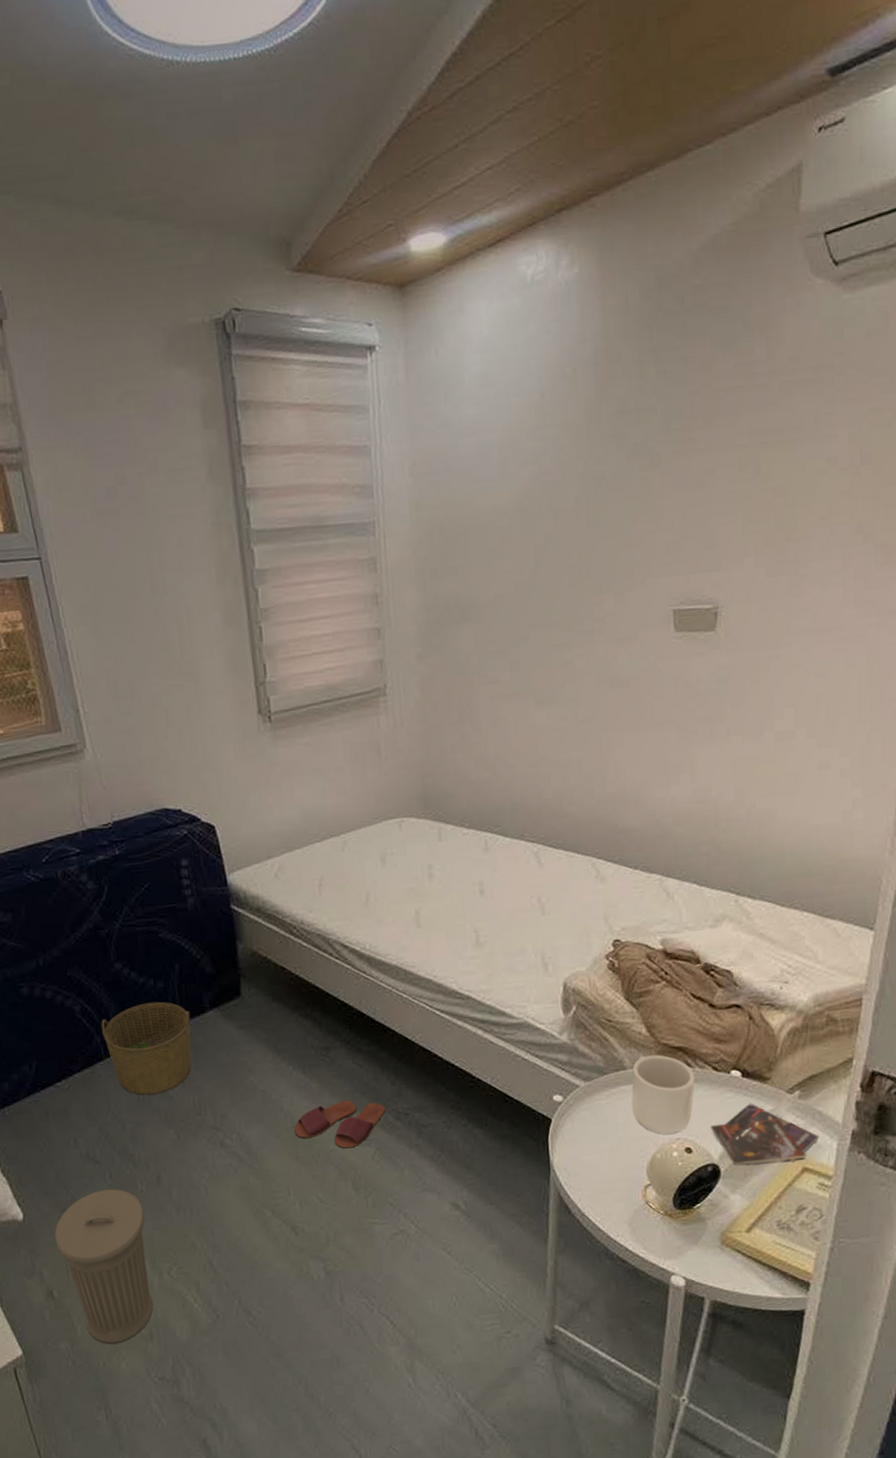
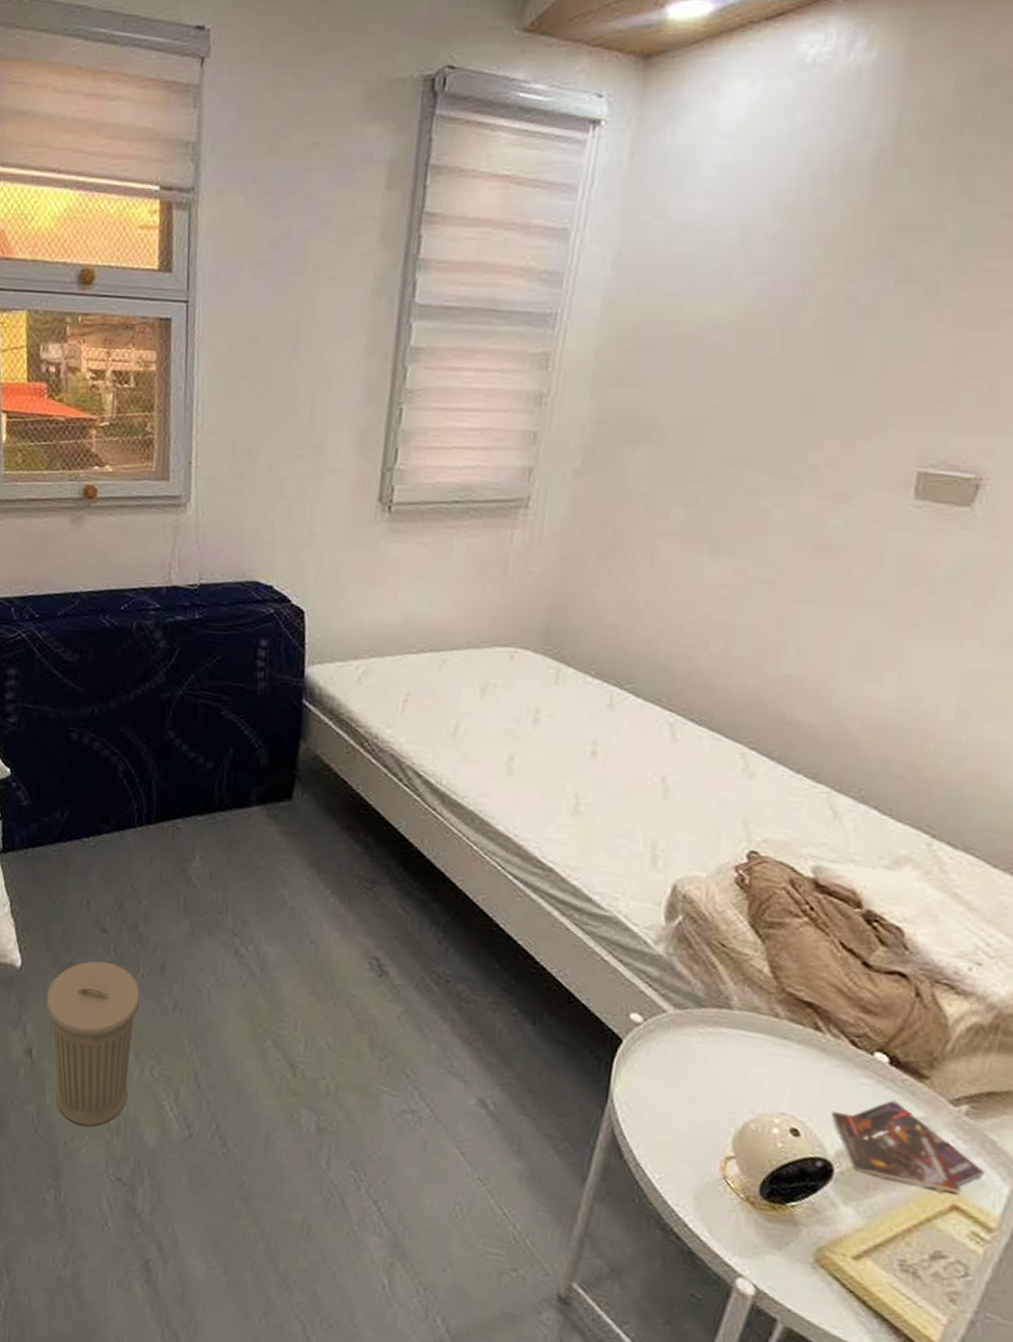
basket: present [101,1001,192,1096] -> none [140,779,235,879]
slippers: present [294,1099,386,1149] -> none [316,942,425,1000]
mug: present [631,1054,695,1135] -> none [729,999,824,1107]

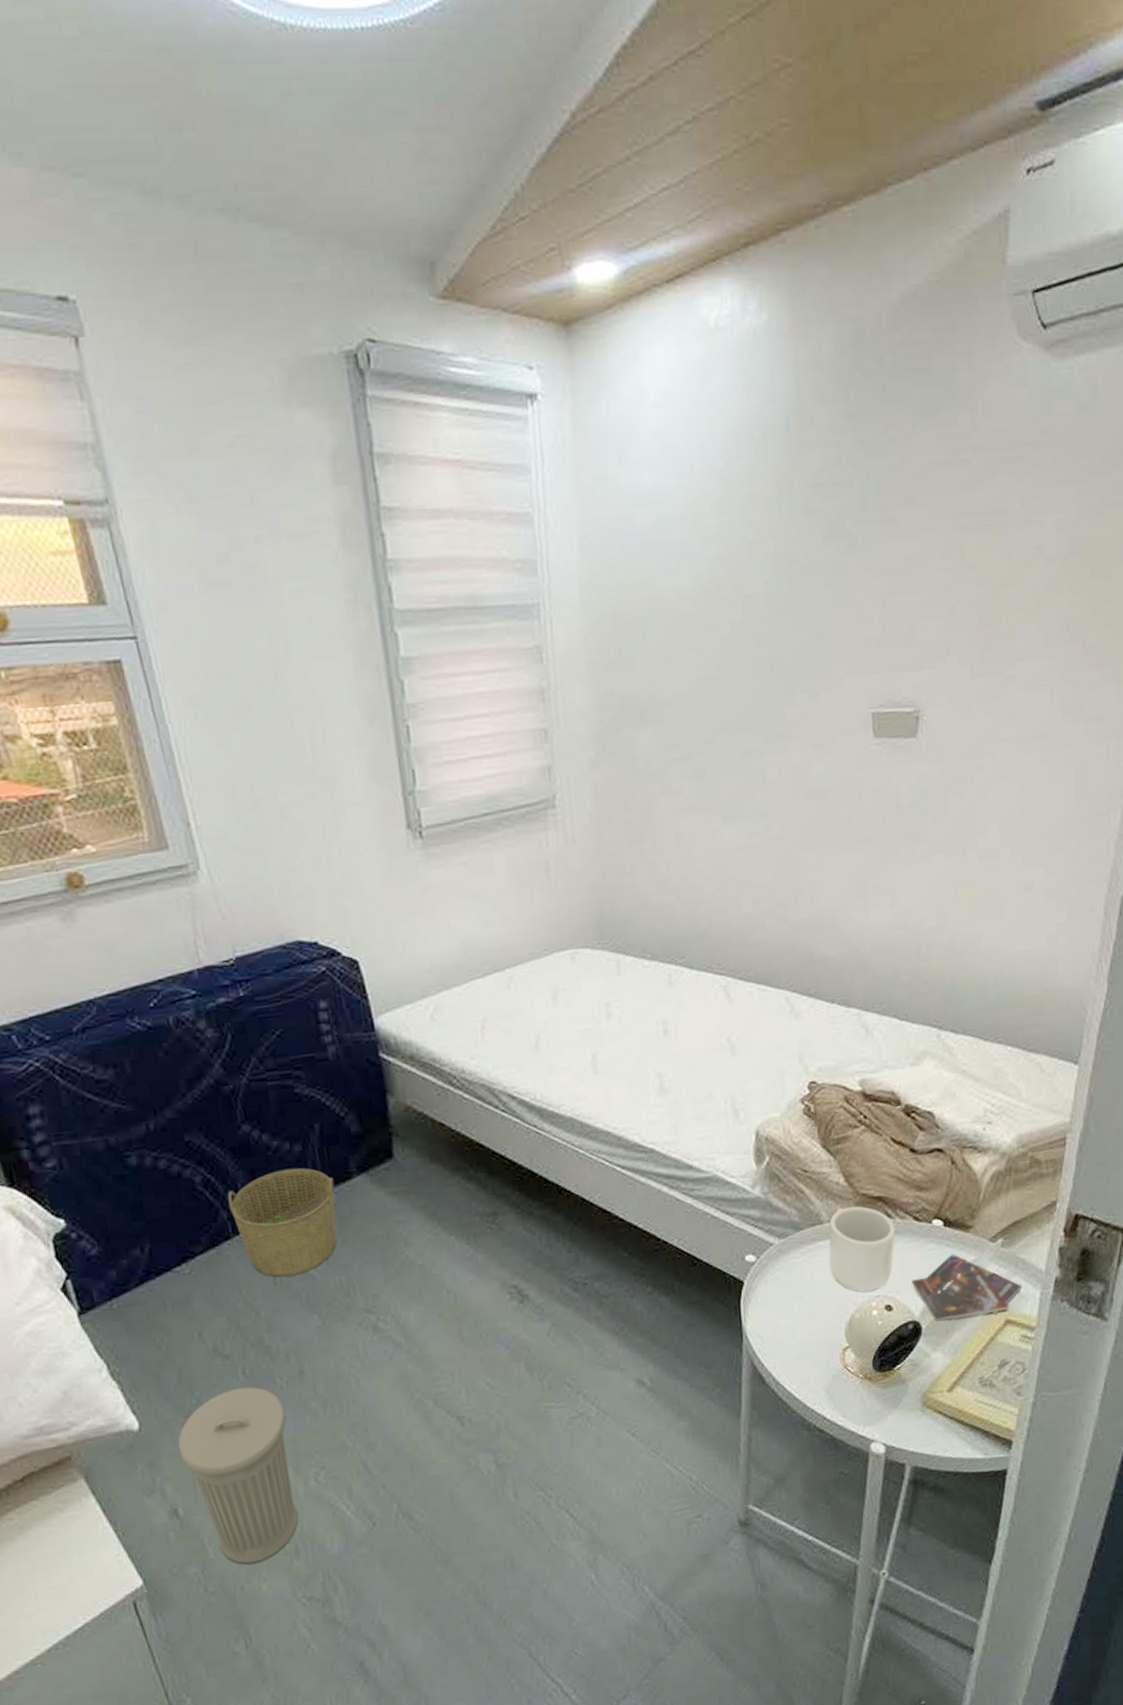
basket: none [140,779,235,879] -> present [227,1168,337,1278]
mug: none [729,999,824,1107] -> present [828,1206,896,1293]

